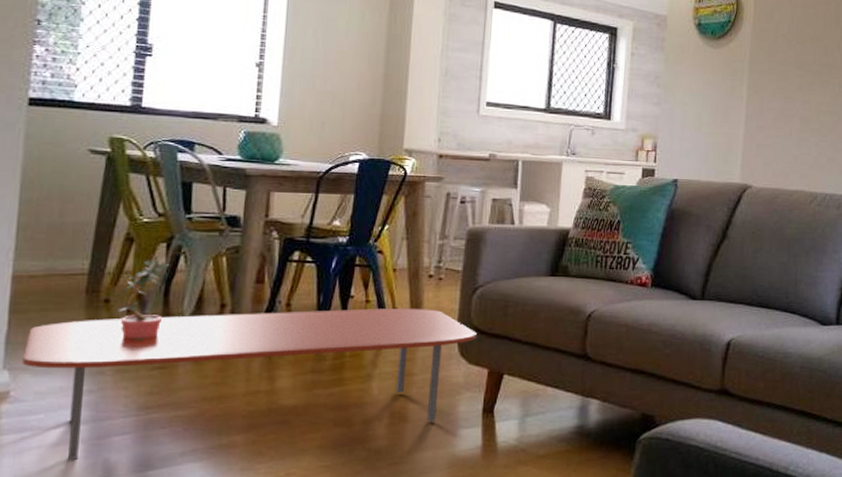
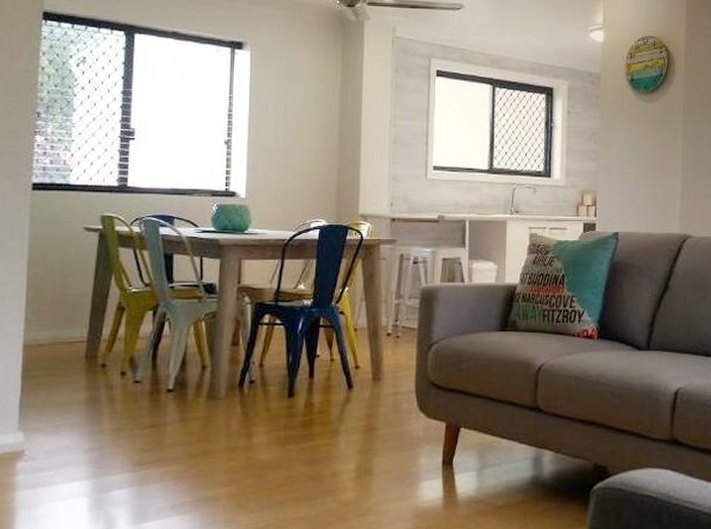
coffee table: present [21,308,477,460] -> none [33,366,434,513]
potted plant: present [117,256,170,342] -> none [113,323,156,403]

